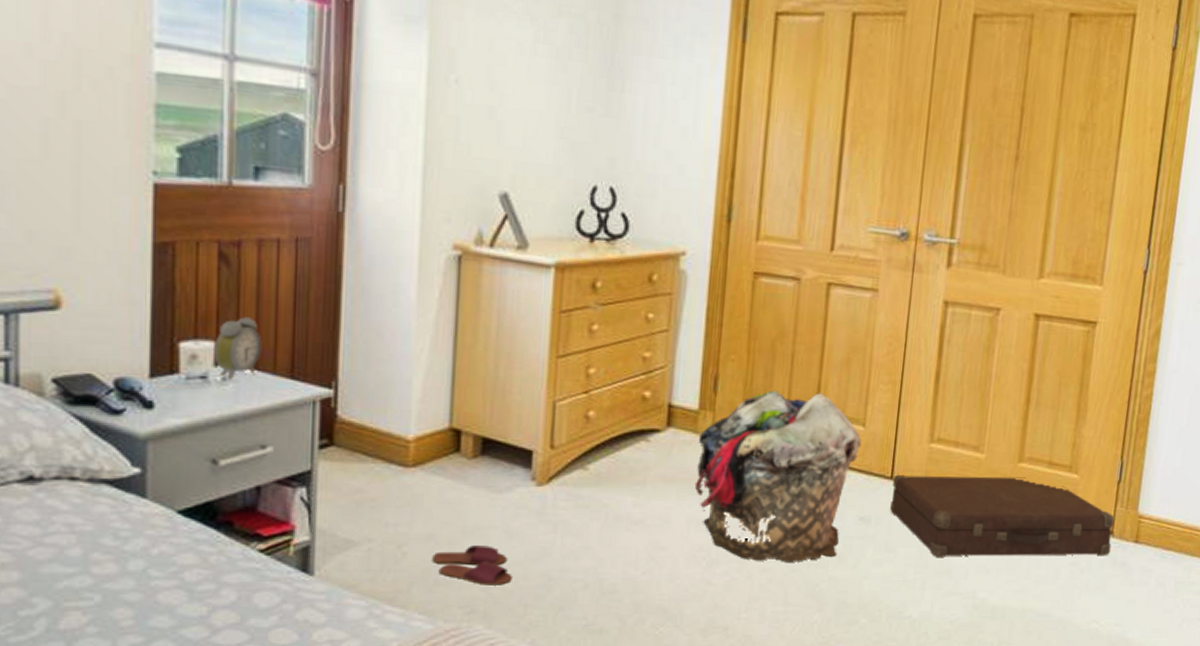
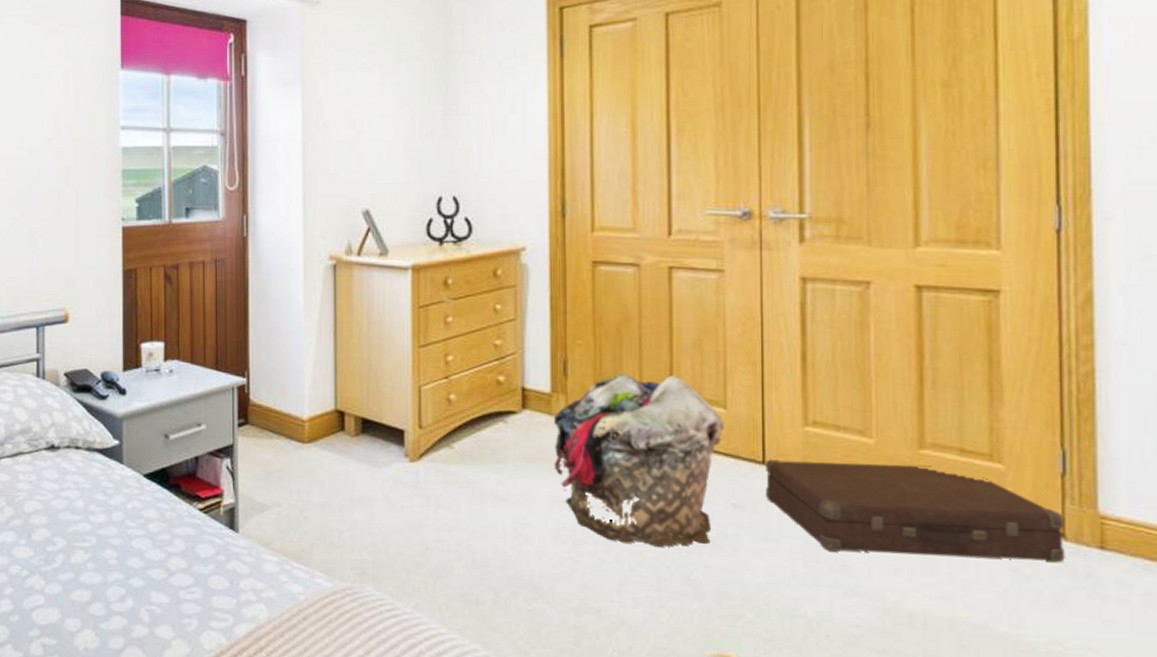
alarm clock: present [214,317,262,381] -> none [164,323,195,372]
slippers: present [432,545,512,585] -> none [328,513,394,551]

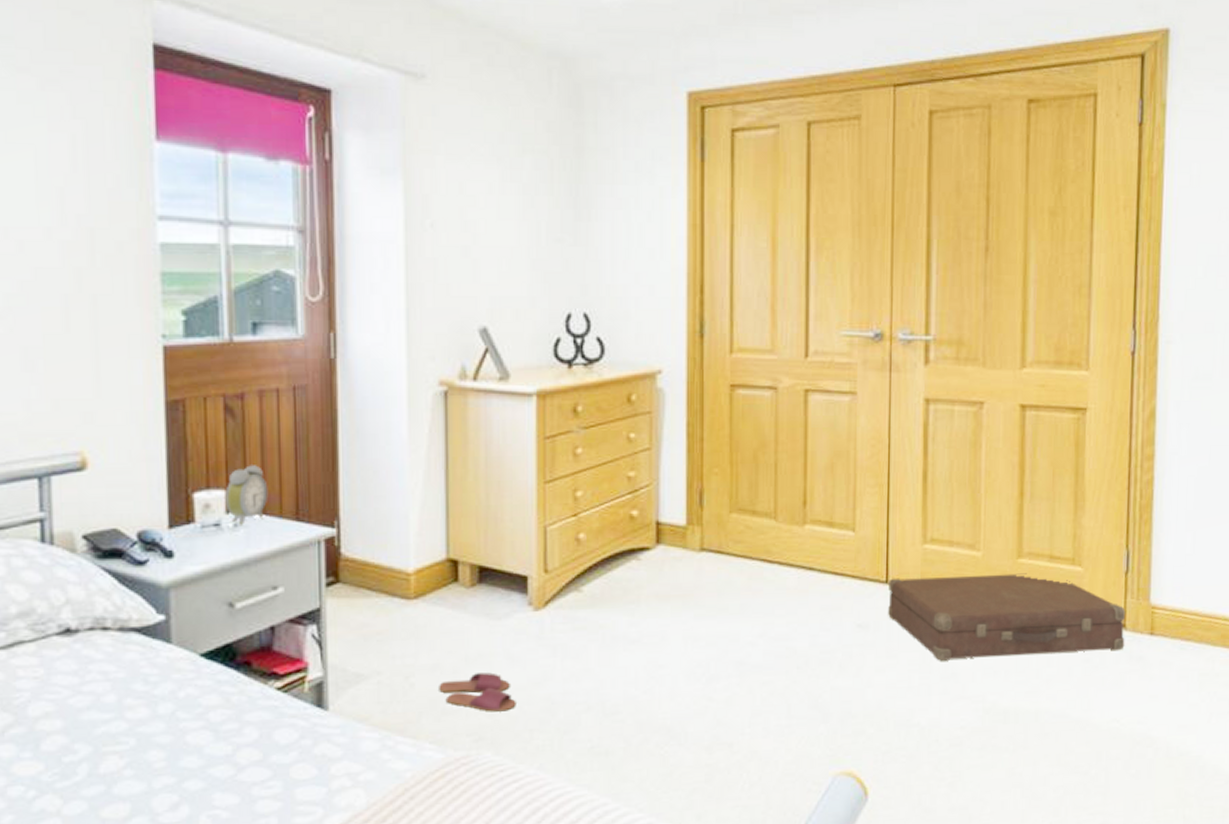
alarm clock: none [164,323,195,372] -> present [225,465,269,527]
slippers: none [328,513,394,551] -> present [439,672,516,712]
laundry basket: present [553,374,725,547] -> none [688,500,853,674]

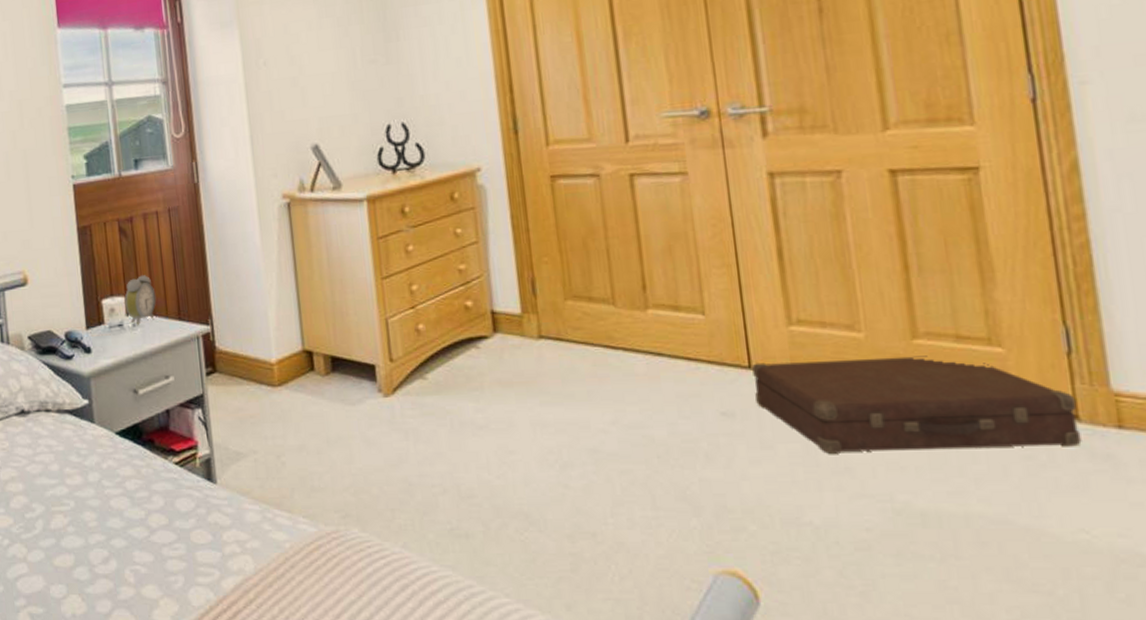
slippers: present [439,672,516,712] -> none [306,454,377,491]

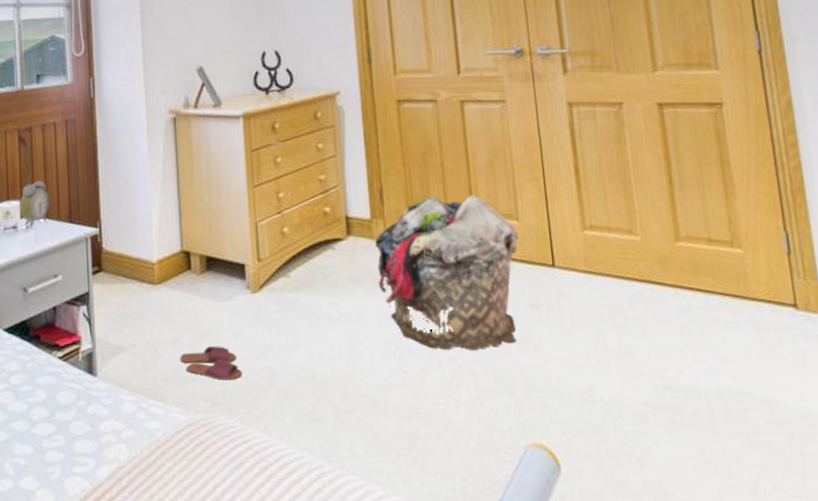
slippers: none [306,454,377,491] -> present [180,346,242,380]
laundry basket: none [526,285,705,463] -> present [374,194,519,350]
suitcase: present [752,356,1082,454] -> none [555,255,800,339]

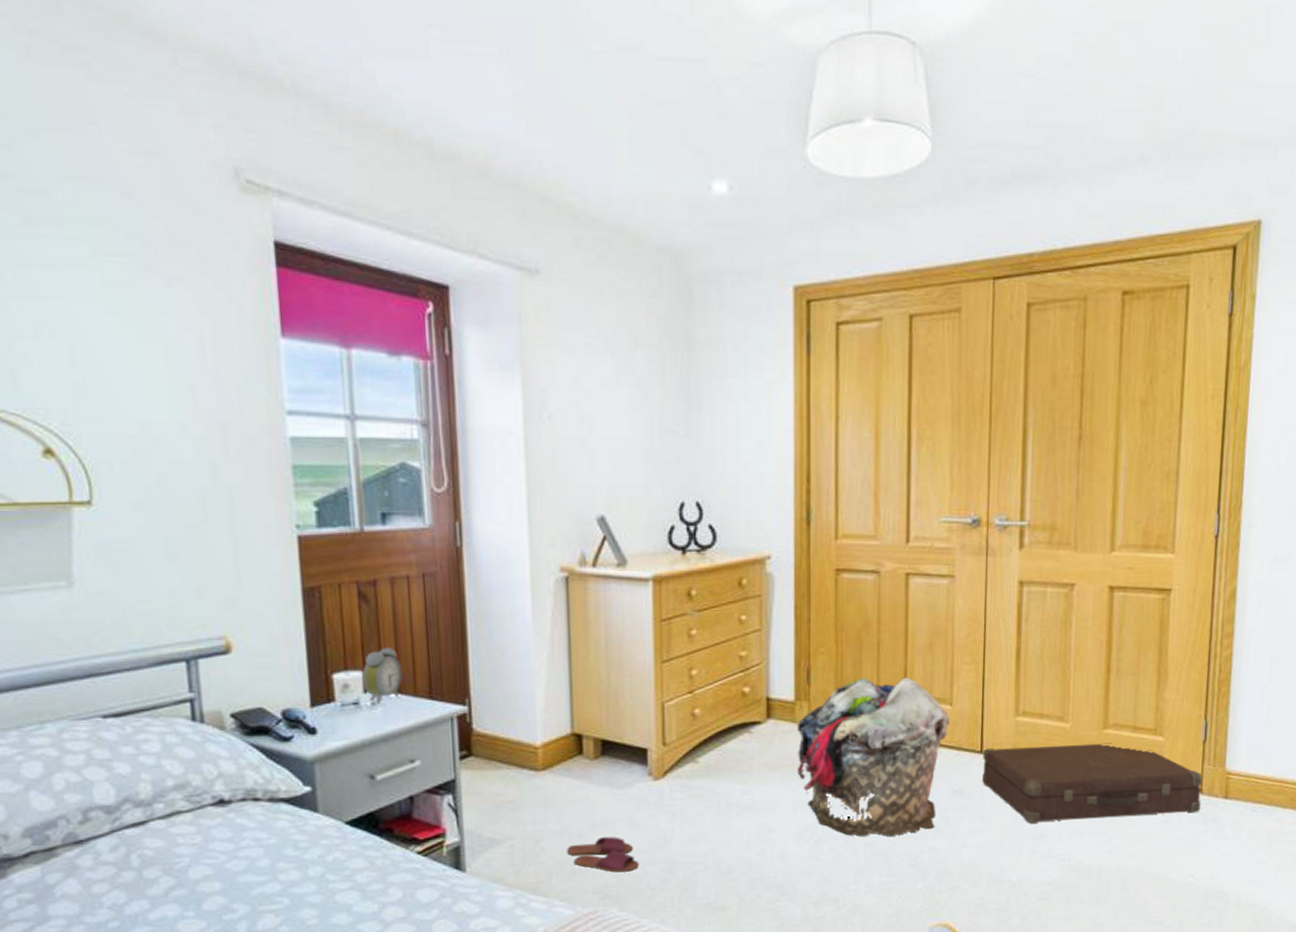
suitcase: none [555,255,800,339] -> present [982,743,1203,823]

